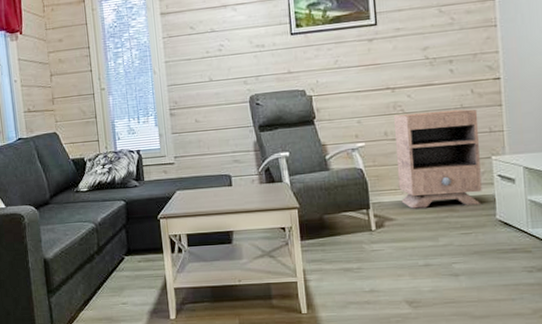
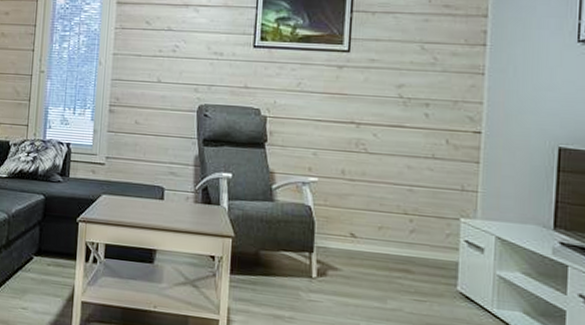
nightstand: present [394,109,482,209] -> none [349,153,451,270]

